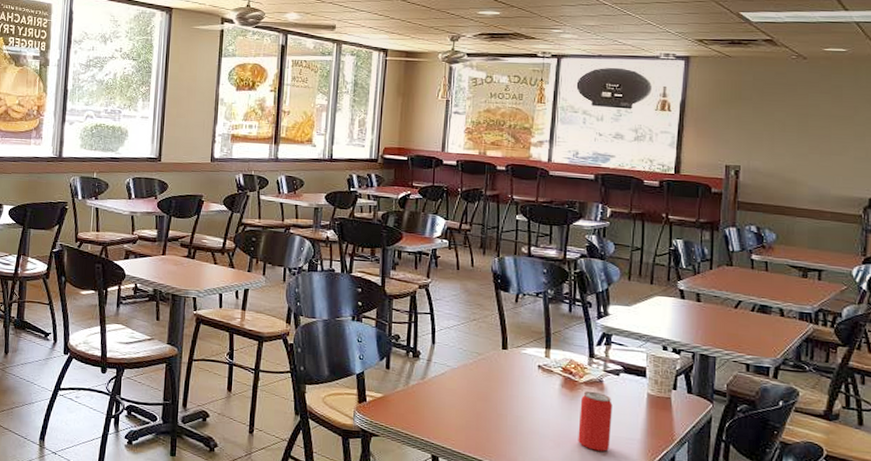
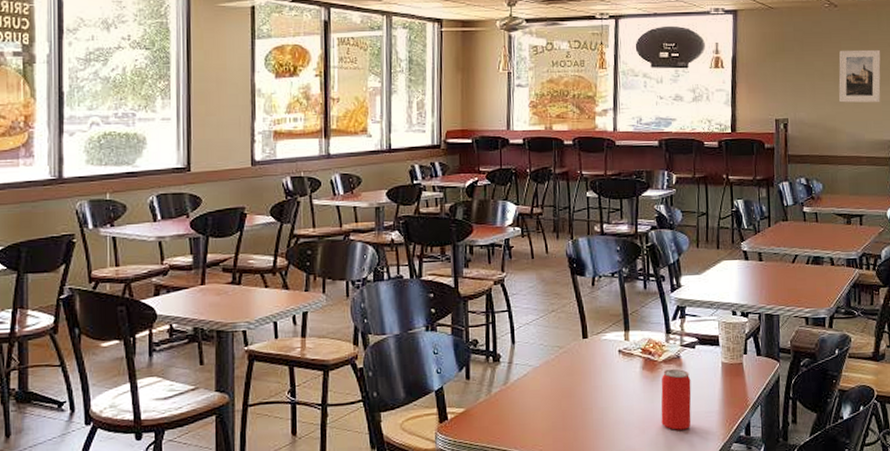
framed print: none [801,102,855,158] -> present [838,49,881,103]

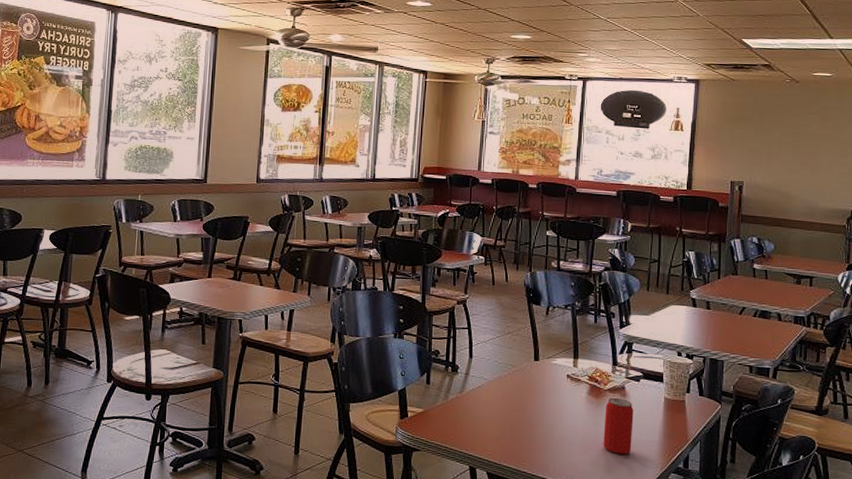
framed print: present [838,49,881,103] -> none [795,122,840,173]

